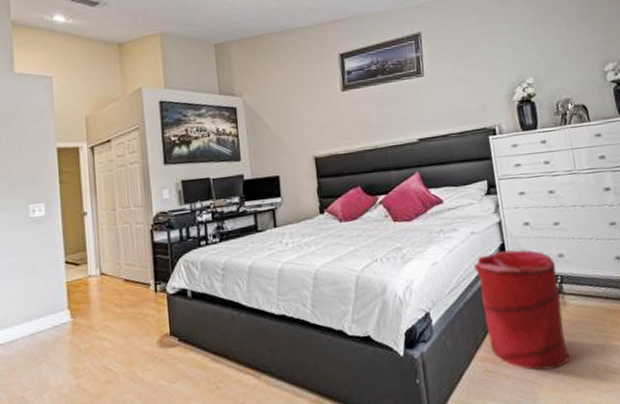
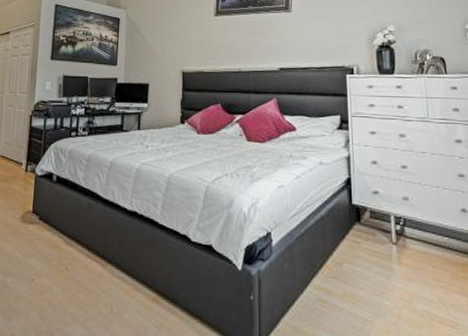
laundry hamper: present [474,249,570,370] -> none [319,184,405,310]

